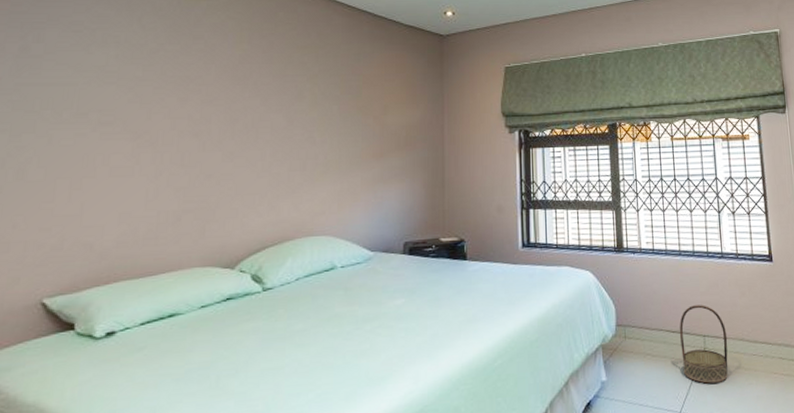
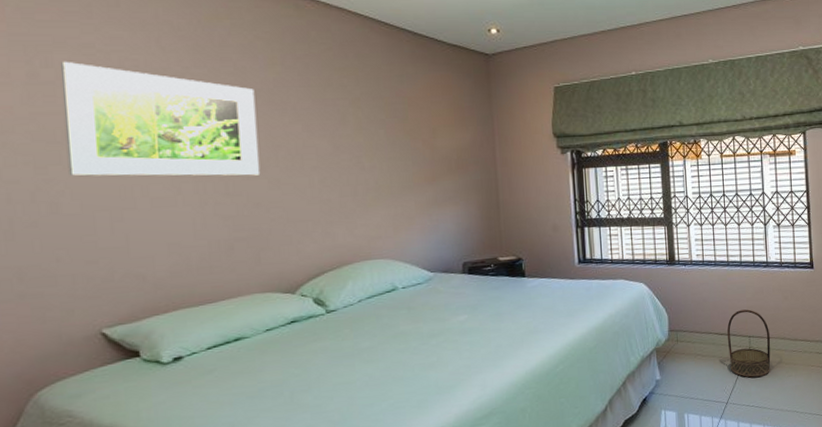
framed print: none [39,37,221,148] -> present [61,61,261,177]

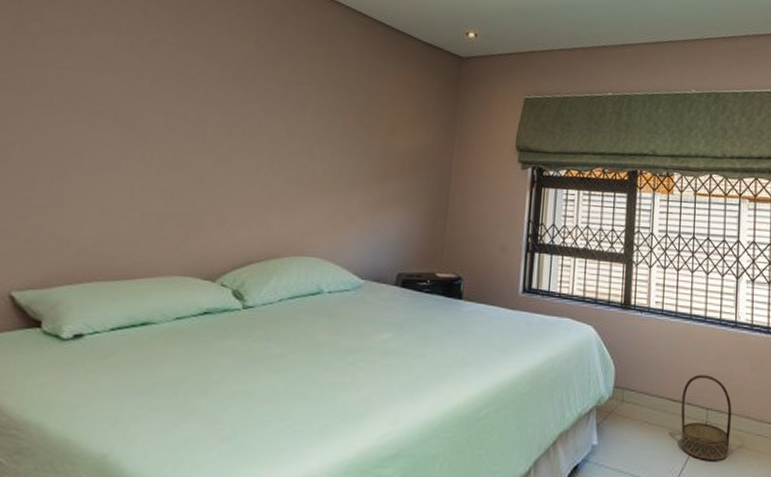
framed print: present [61,61,261,177] -> none [25,16,224,151]

